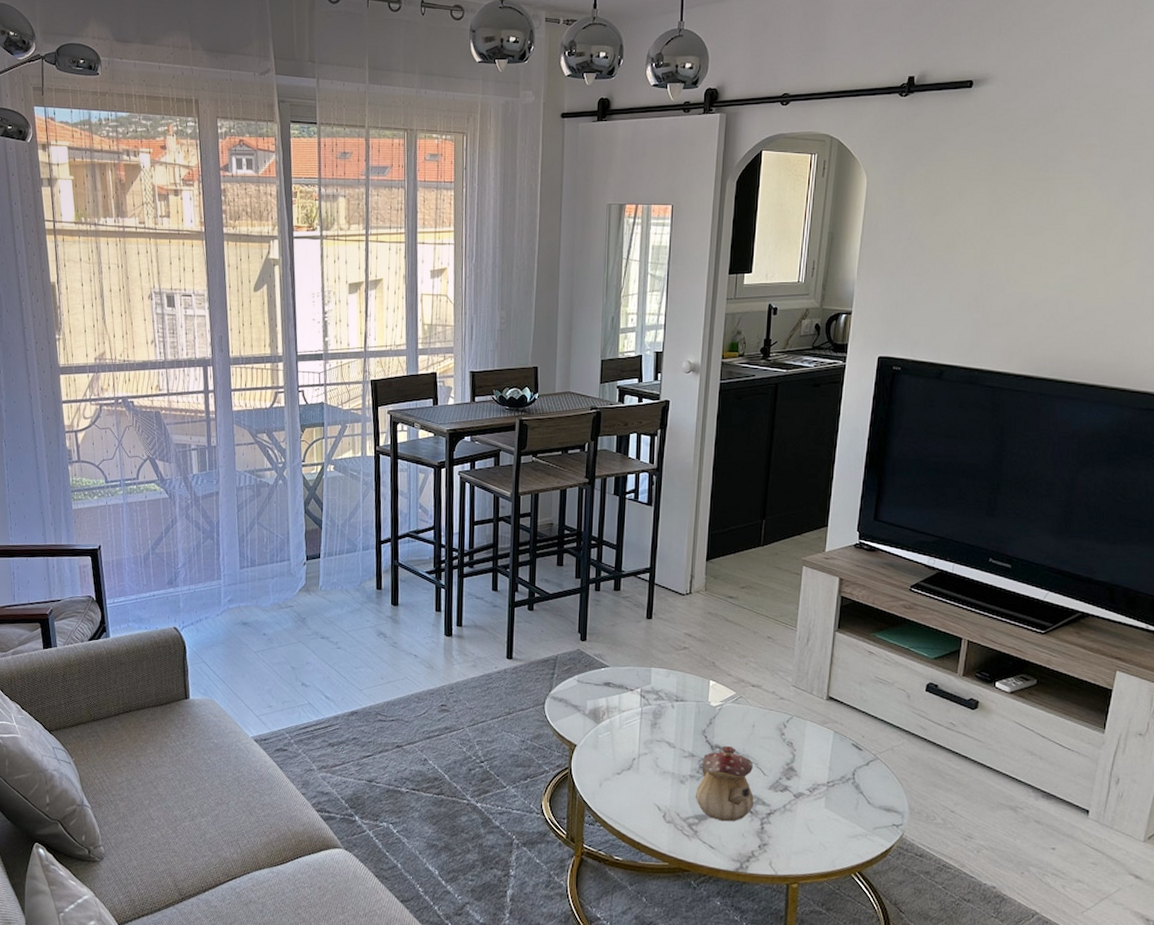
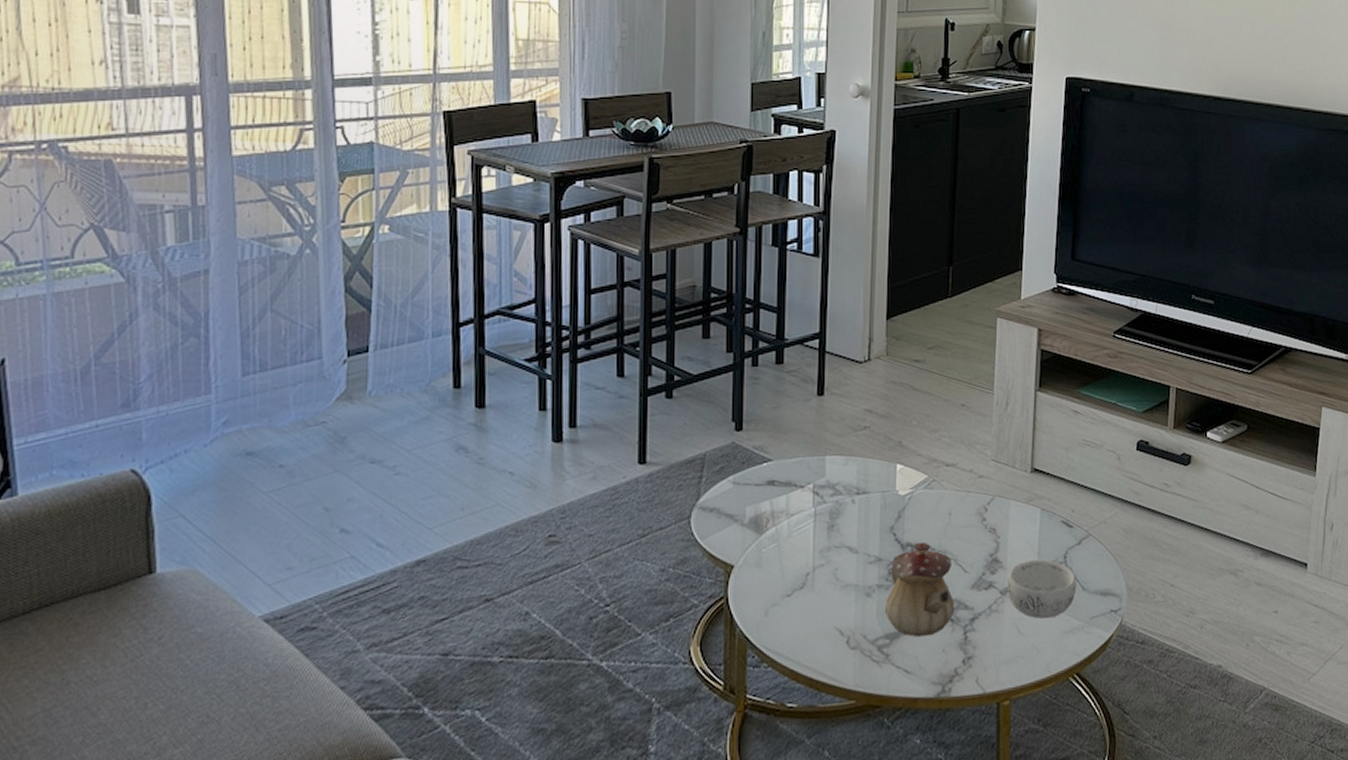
decorative bowl: none [800,773,863,823] -> present [1006,559,1076,619]

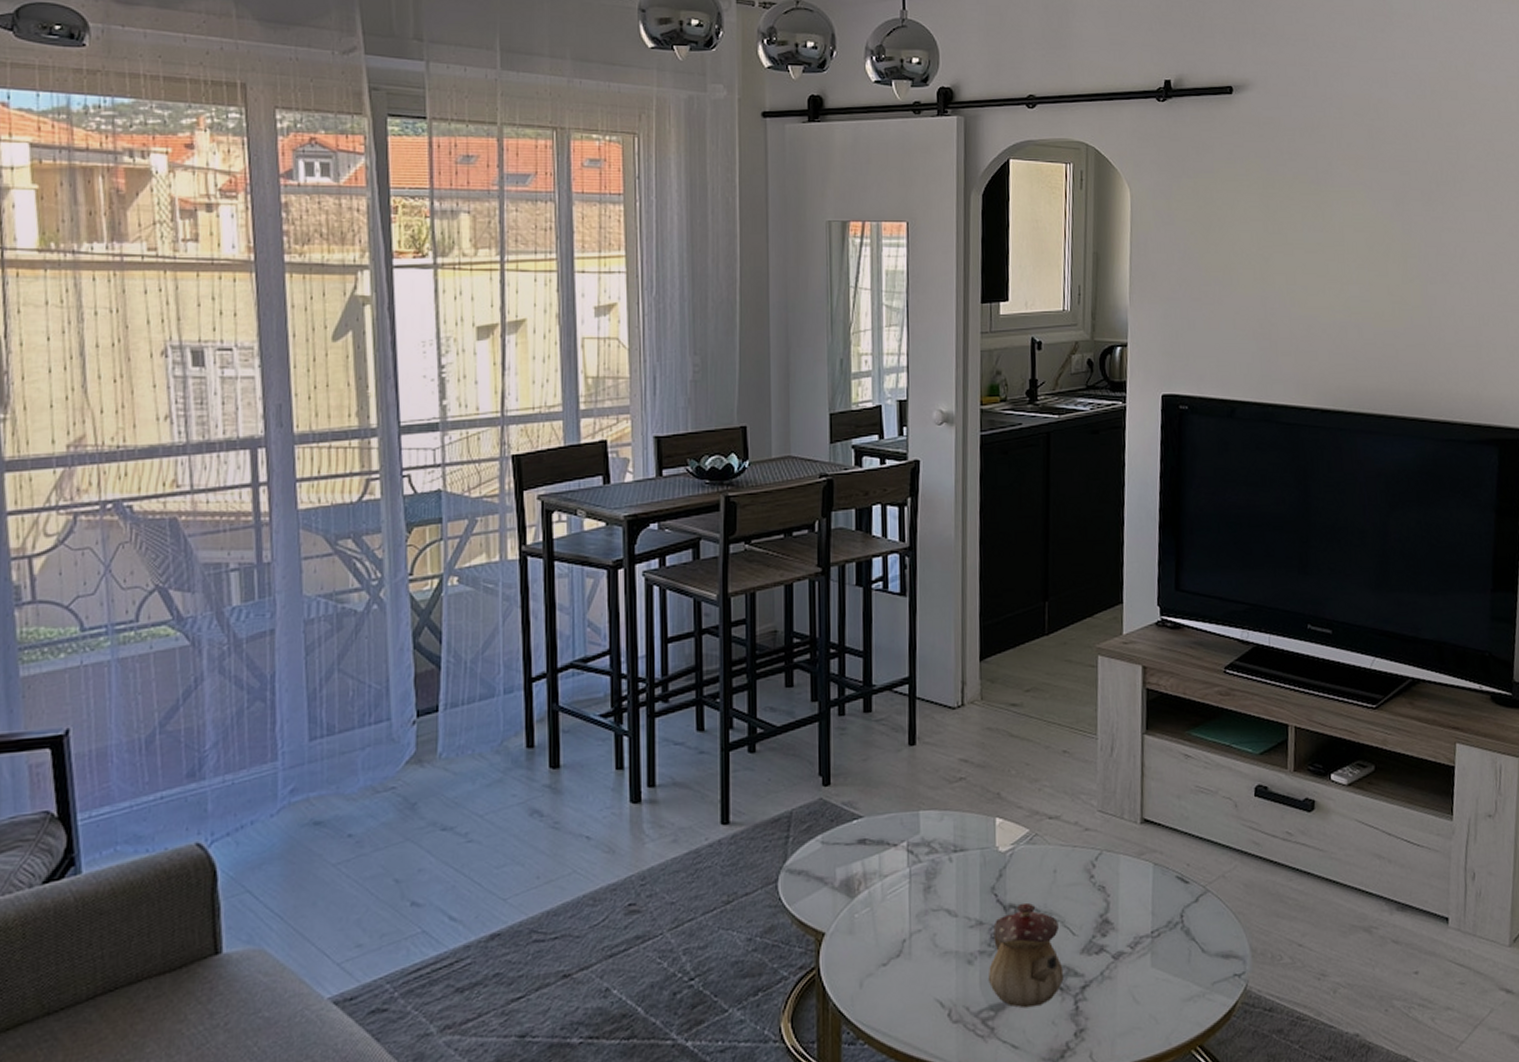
decorative bowl: present [1006,559,1076,619] -> none [1119,919,1195,985]

